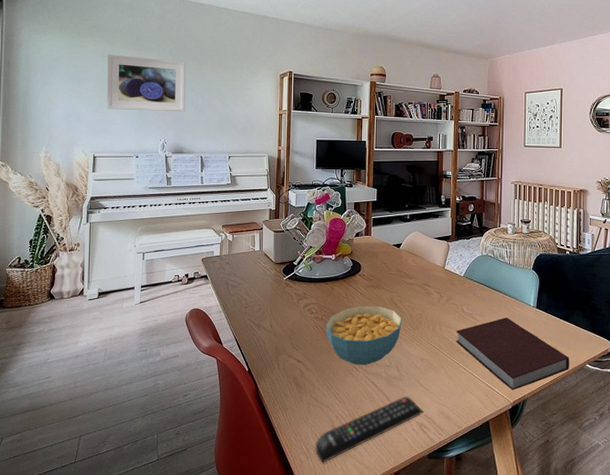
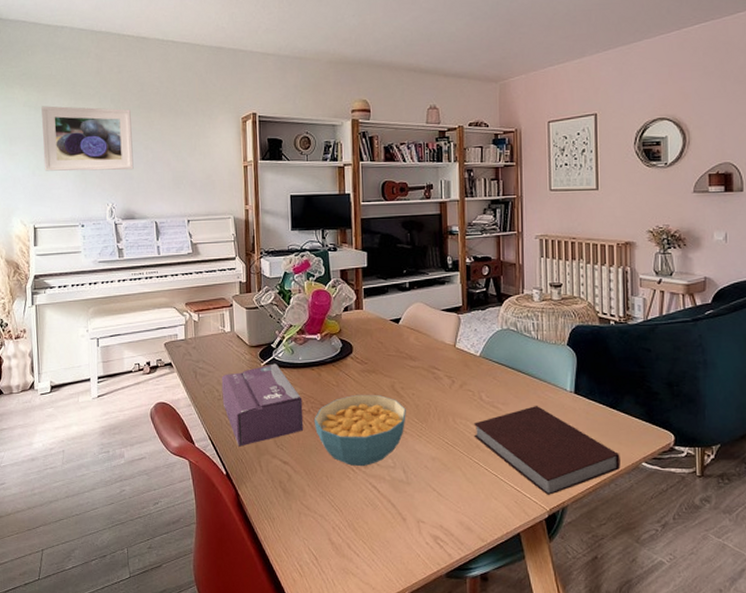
tissue box: none [249,278,317,348] -> present [221,363,304,447]
remote control: present [314,396,424,463] -> none [309,502,439,582]

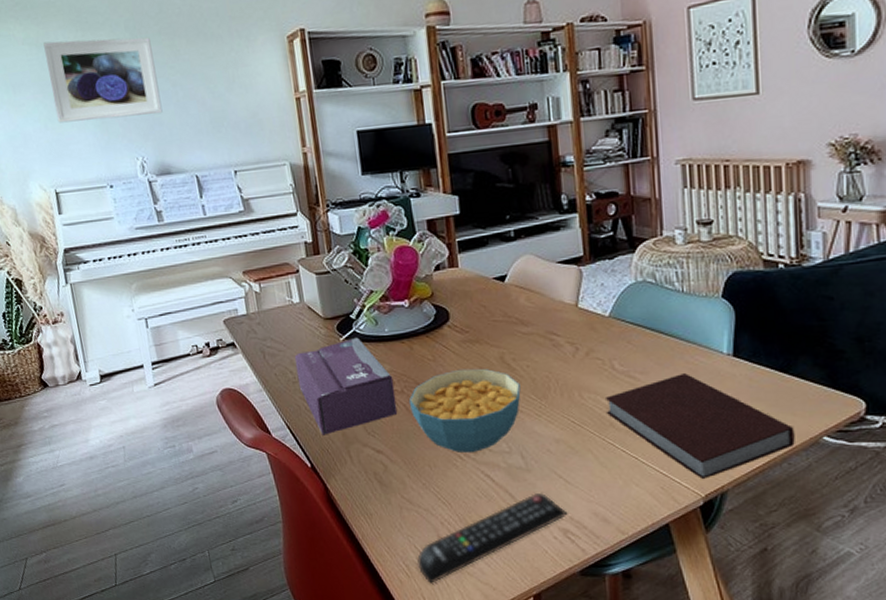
remote control: none [309,502,439,582] -> present [417,492,568,583]

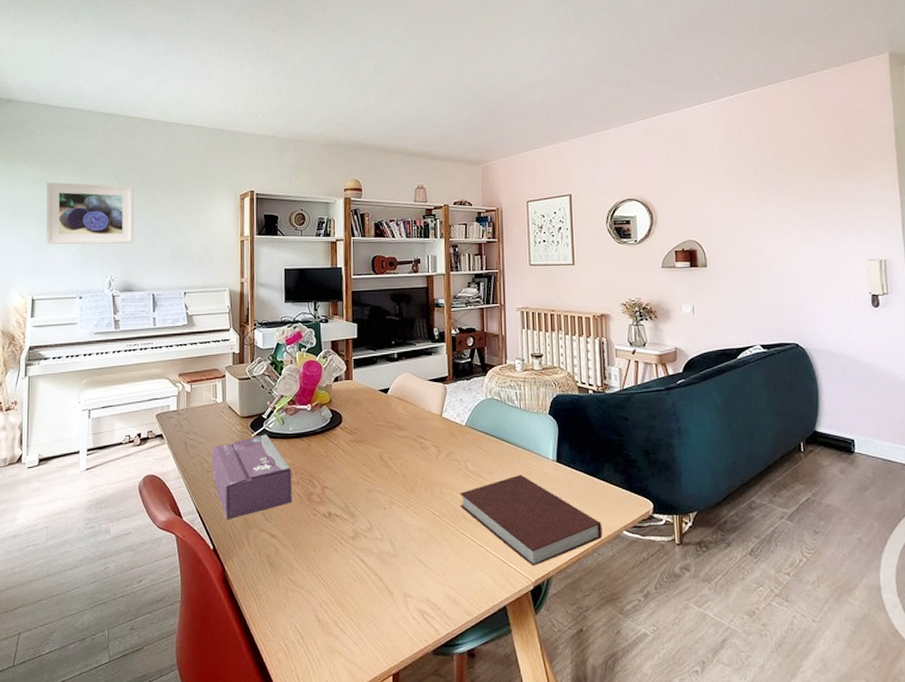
cereal bowl: present [408,368,521,454] -> none [302,464,394,539]
remote control: present [417,492,568,583] -> none [295,576,426,663]

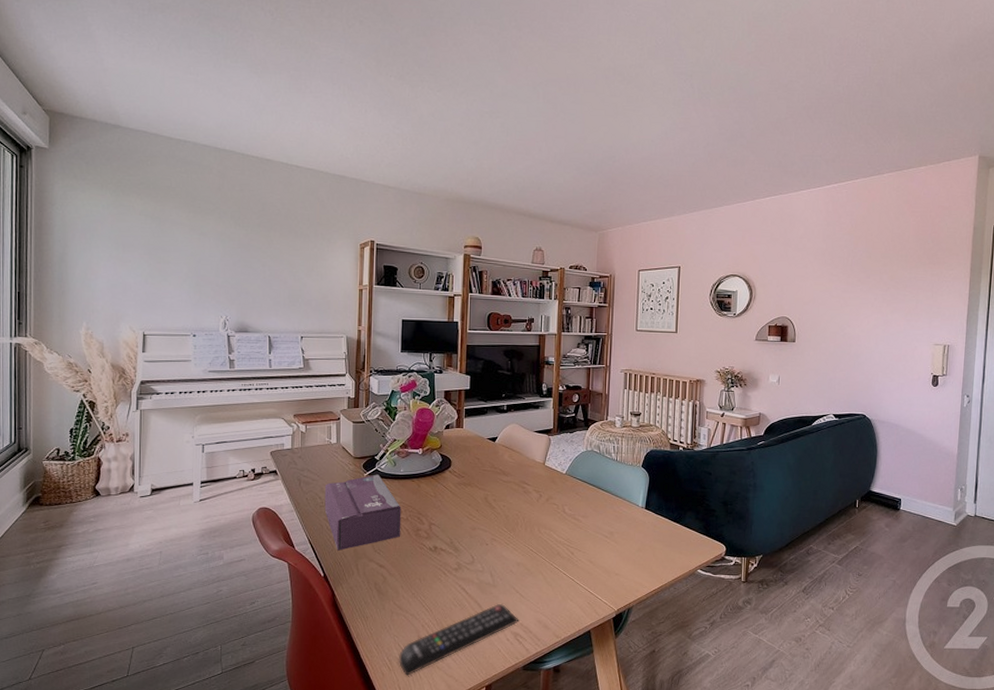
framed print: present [46,182,134,245] -> none [157,216,250,285]
remote control: none [295,576,426,663] -> present [398,603,519,676]
notebook: present [459,475,603,566] -> none [555,519,680,597]

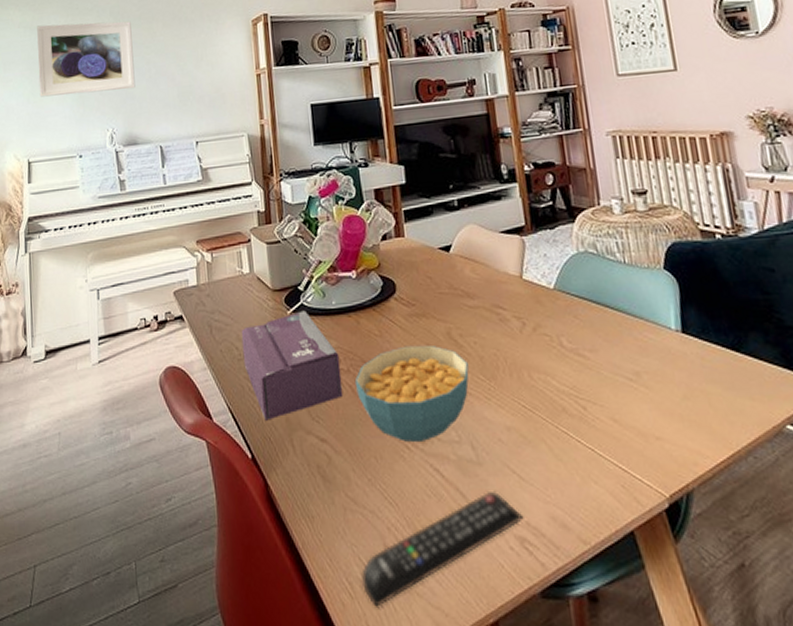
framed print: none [157,216,250,285] -> present [37,21,136,97]
cereal bowl: none [411,505,497,571] -> present [354,345,469,443]

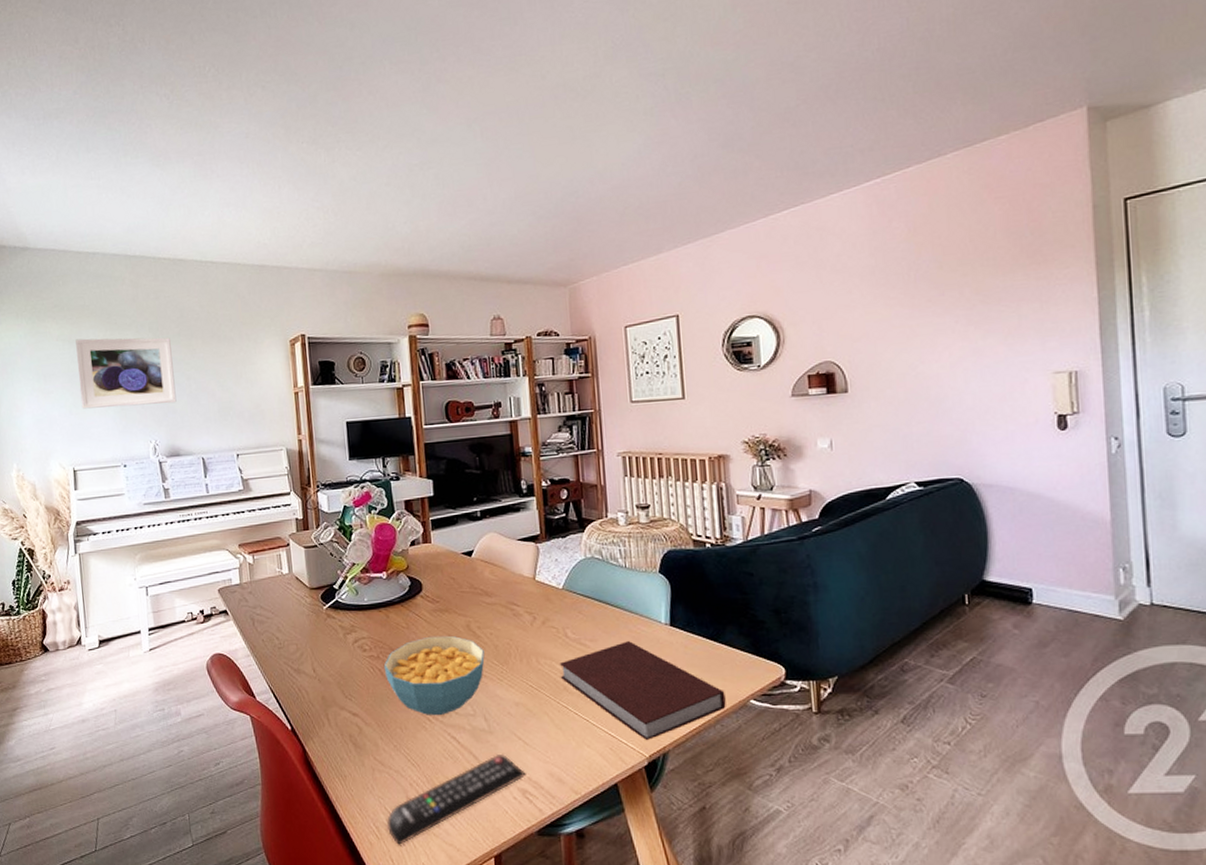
tissue box: present [241,310,344,421] -> none [281,606,374,699]
notebook: none [555,352,758,475] -> present [559,641,726,740]

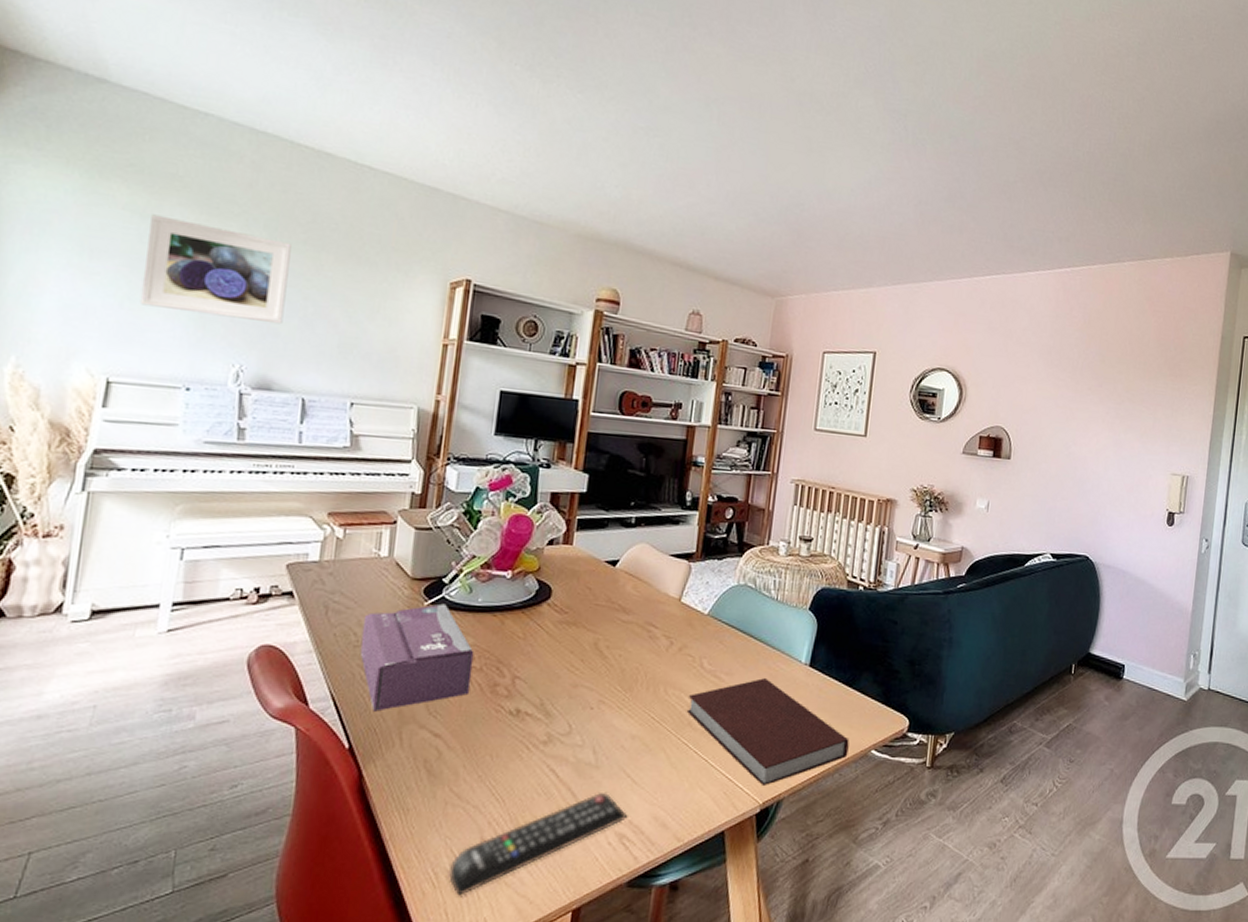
tissue box: none [281,606,374,699] -> present [359,603,474,712]
cereal bowl: present [383,635,485,716] -> none [485,651,608,744]

